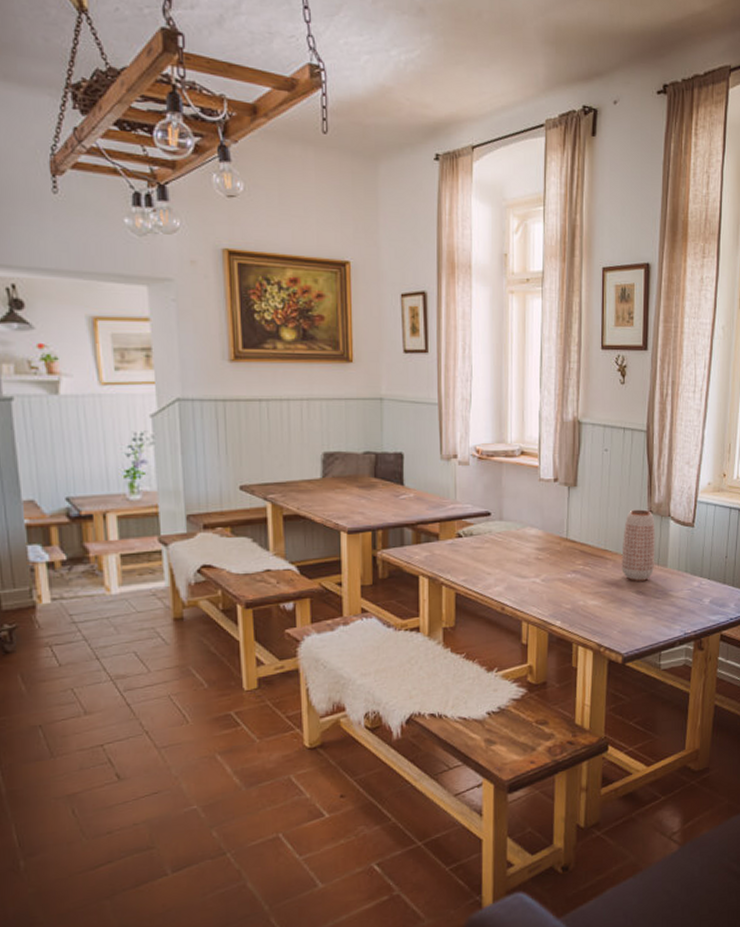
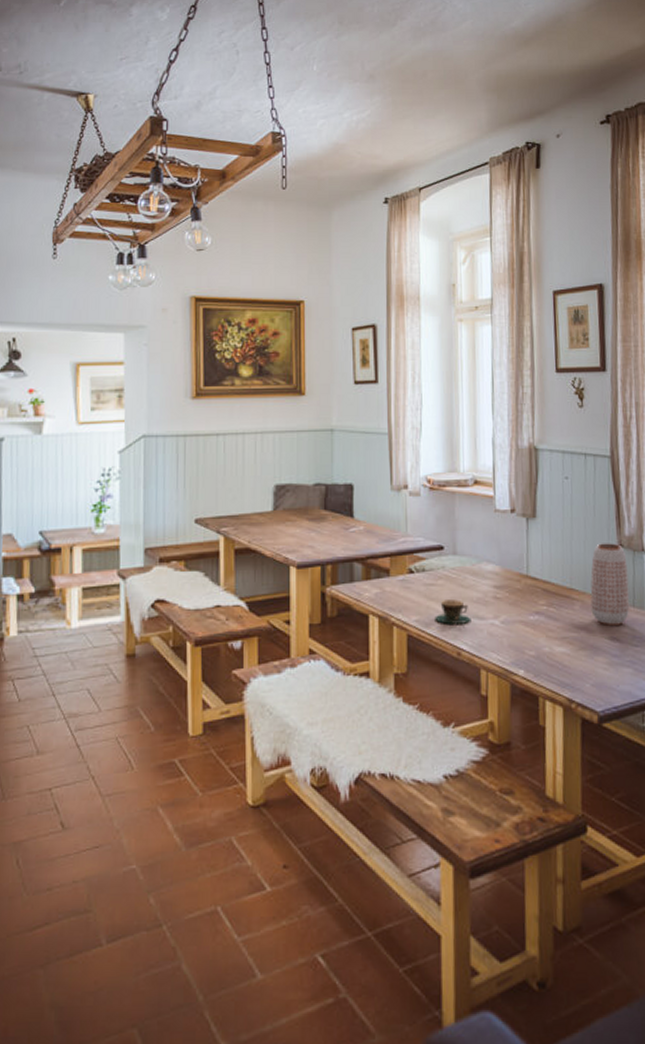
teacup: none [481,561,515,583] -> present [435,599,471,624]

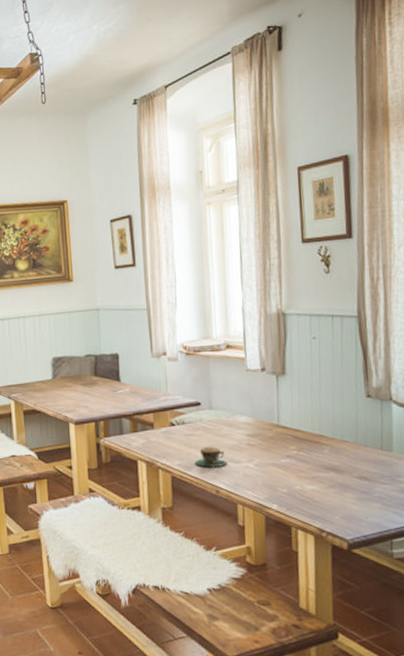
vase: present [590,543,630,626] -> none [339,394,378,466]

